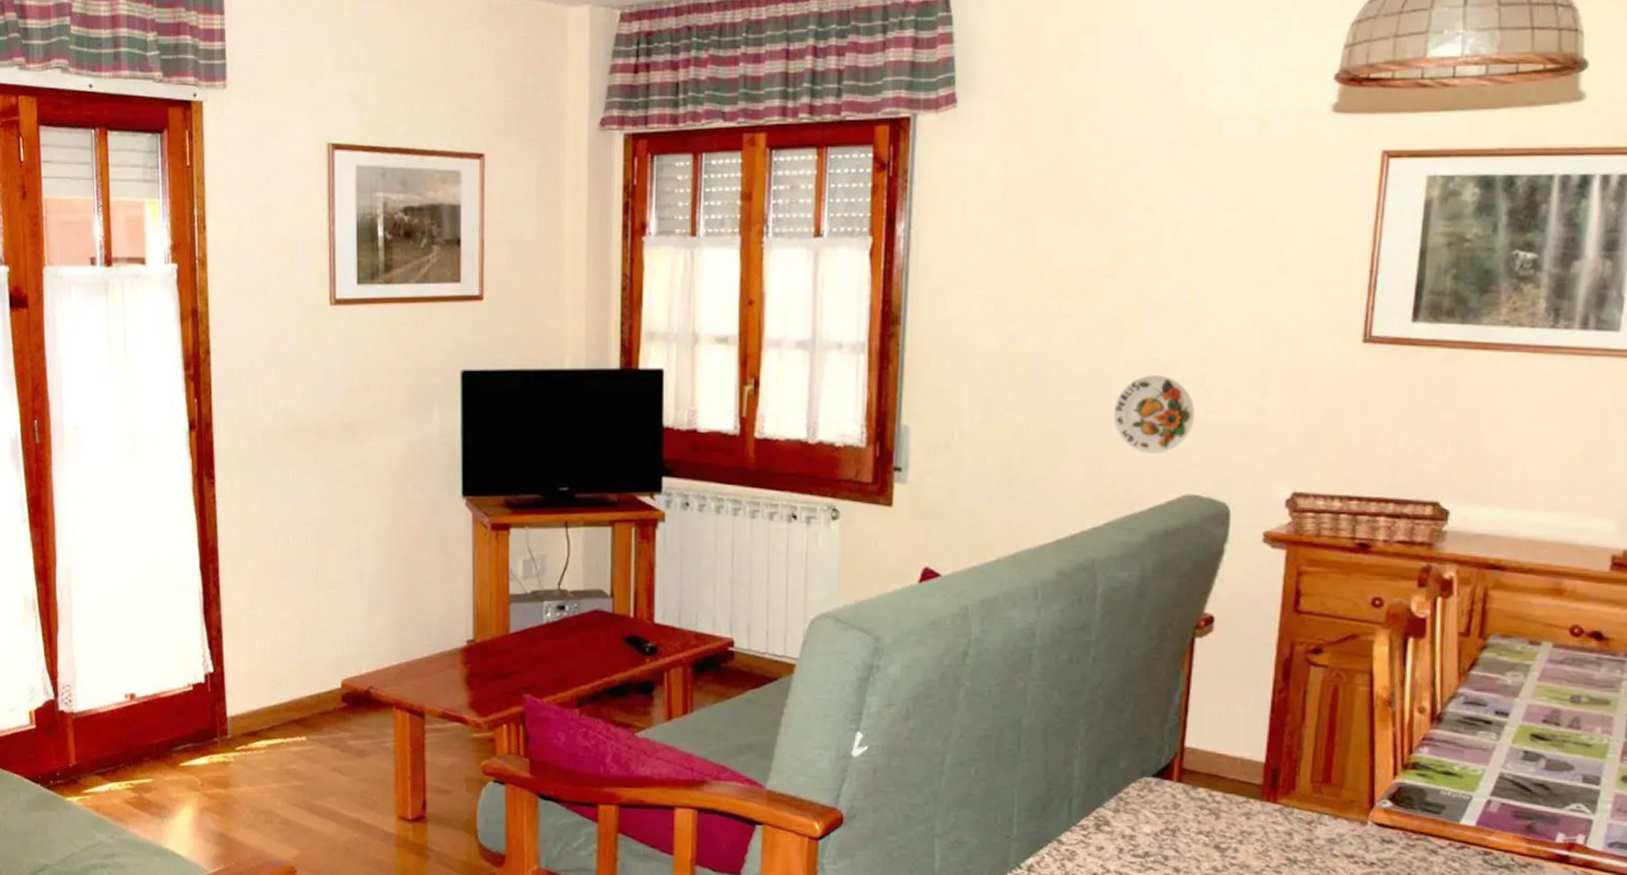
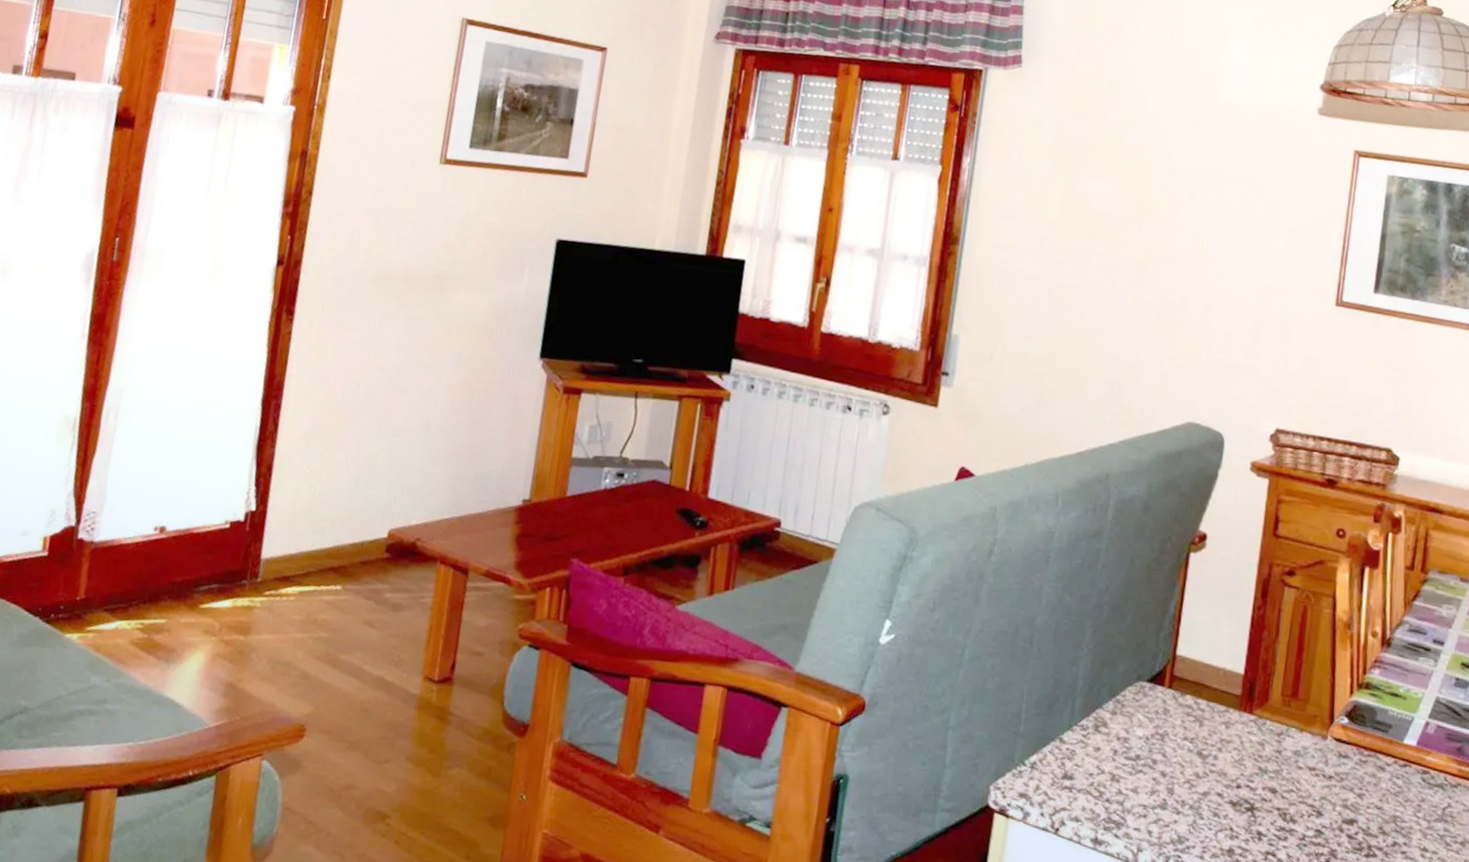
decorative plate: present [1113,375,1195,453] -> none [1132,313,1200,383]

